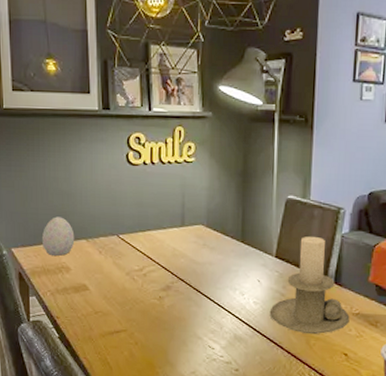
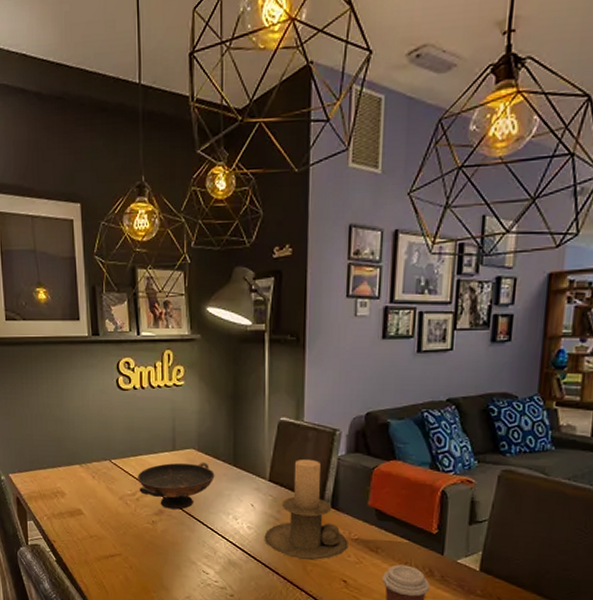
decorative egg: present [41,216,75,256] -> none [37,442,69,481]
decorative bowl: none [145,238,223,285] -> present [137,462,215,510]

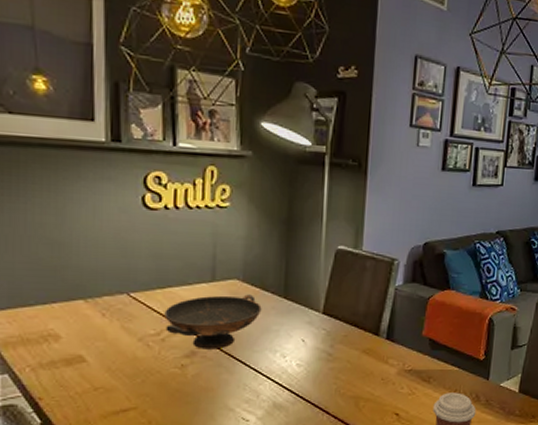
candle holder: present [264,458,348,560] -> none [314,289,402,396]

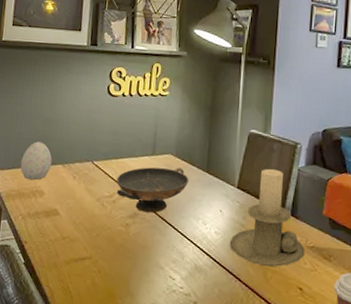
decorative egg: none [19,272,68,321] -> present [20,141,52,180]
candle holder: none [314,289,402,396] -> present [229,168,305,267]

